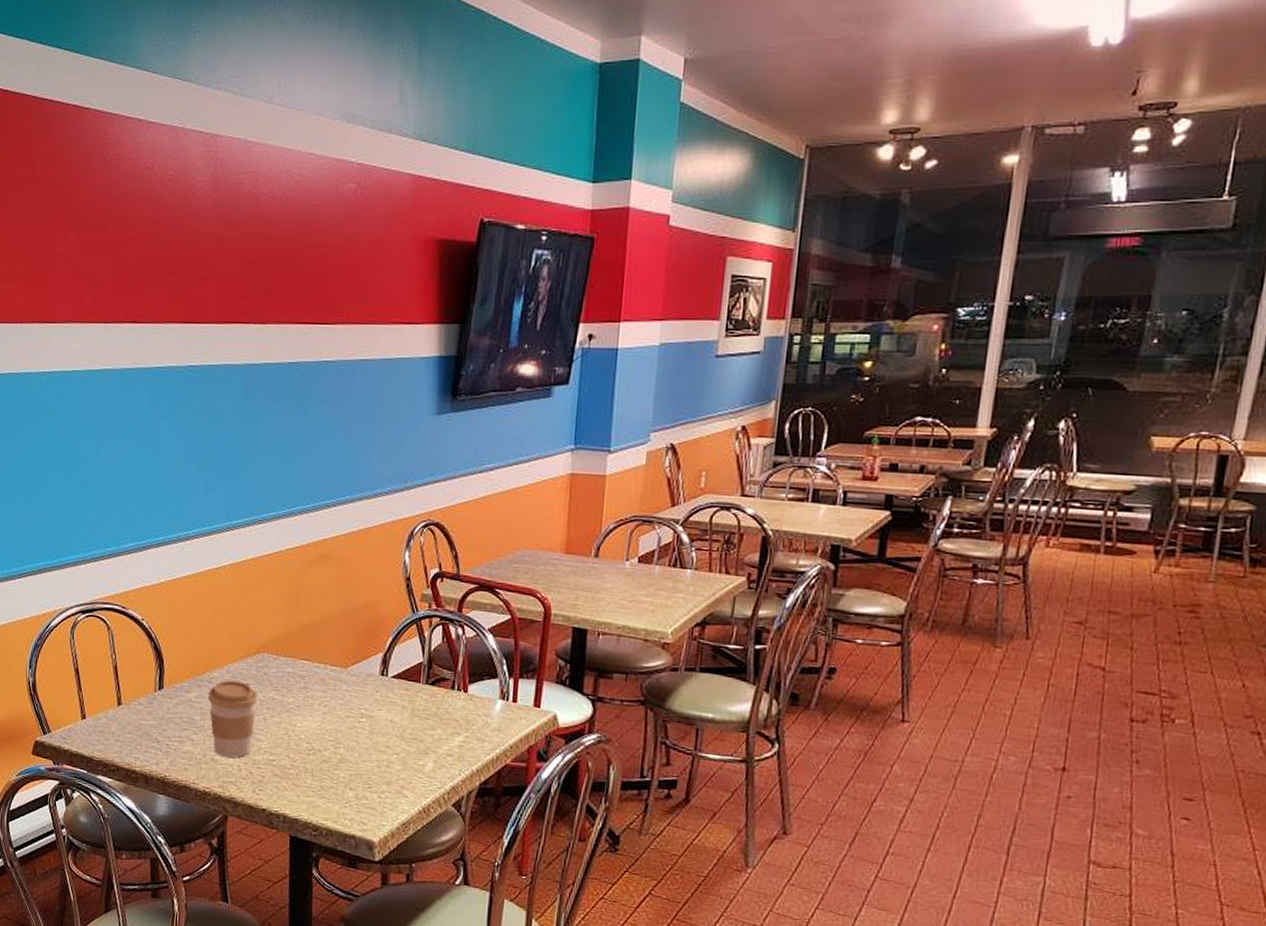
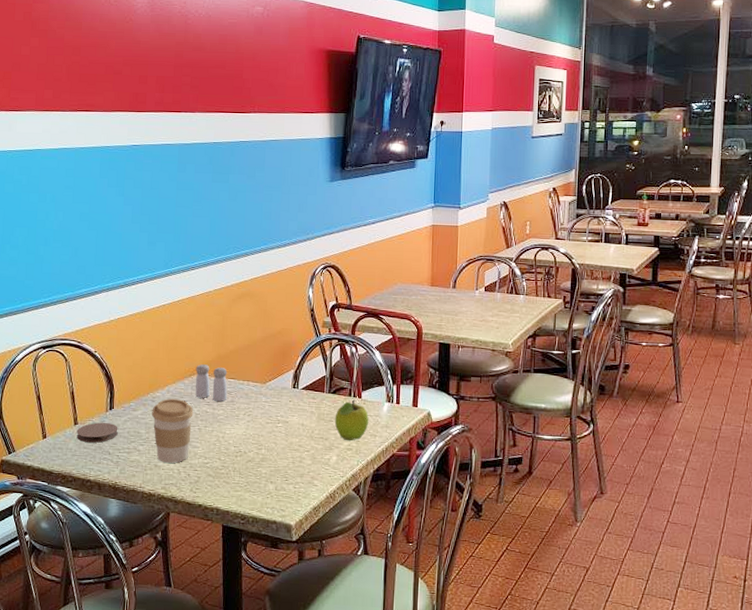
coaster: none [120,704,168,728] -> present [76,422,118,443]
salt and pepper shaker: none [261,640,300,688] -> present [195,364,228,402]
fruit: none [432,693,476,746] -> present [334,399,369,441]

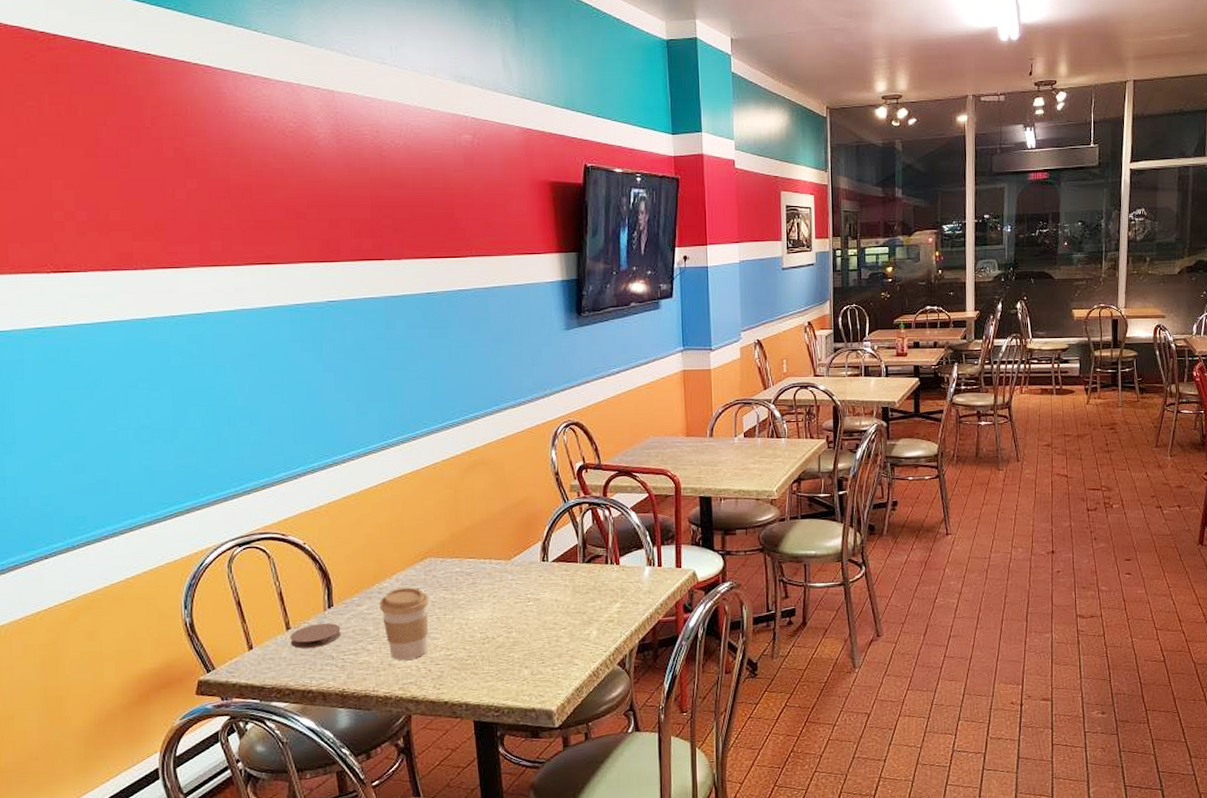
salt and pepper shaker: present [195,364,228,402] -> none [427,545,468,586]
fruit: present [334,399,369,441] -> none [591,567,629,613]

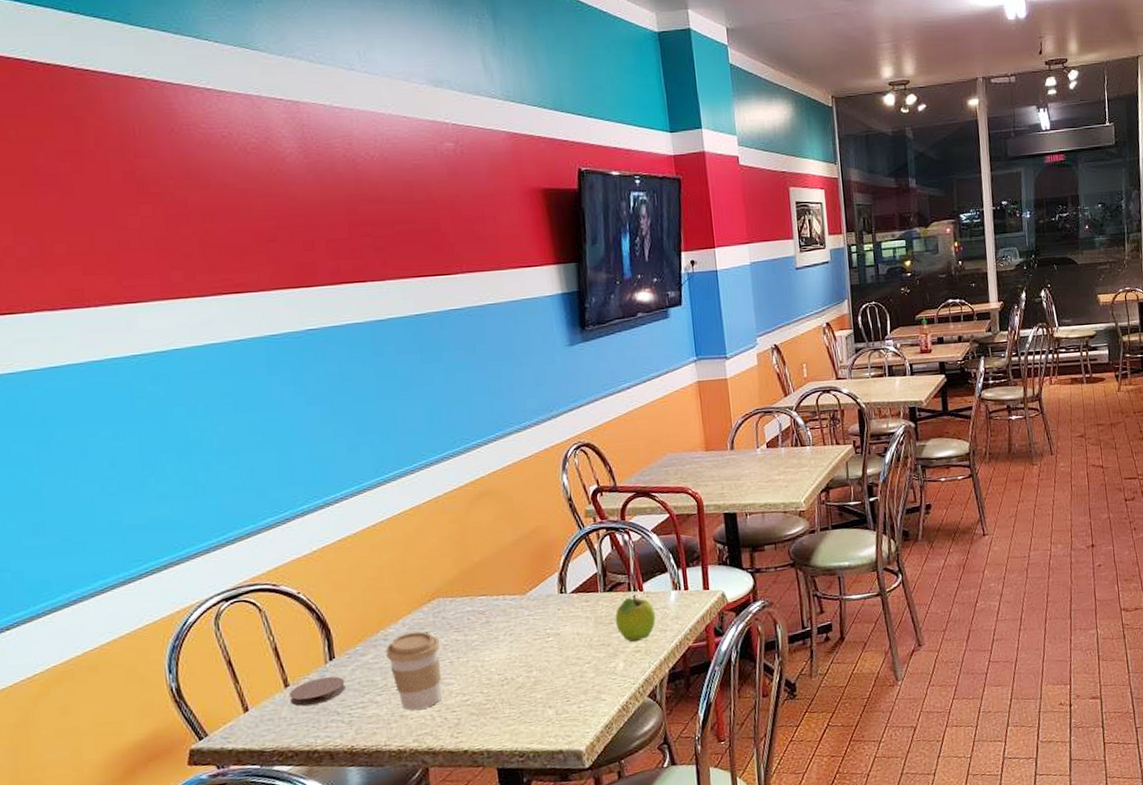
fruit: none [591,567,629,613] -> present [615,594,656,643]

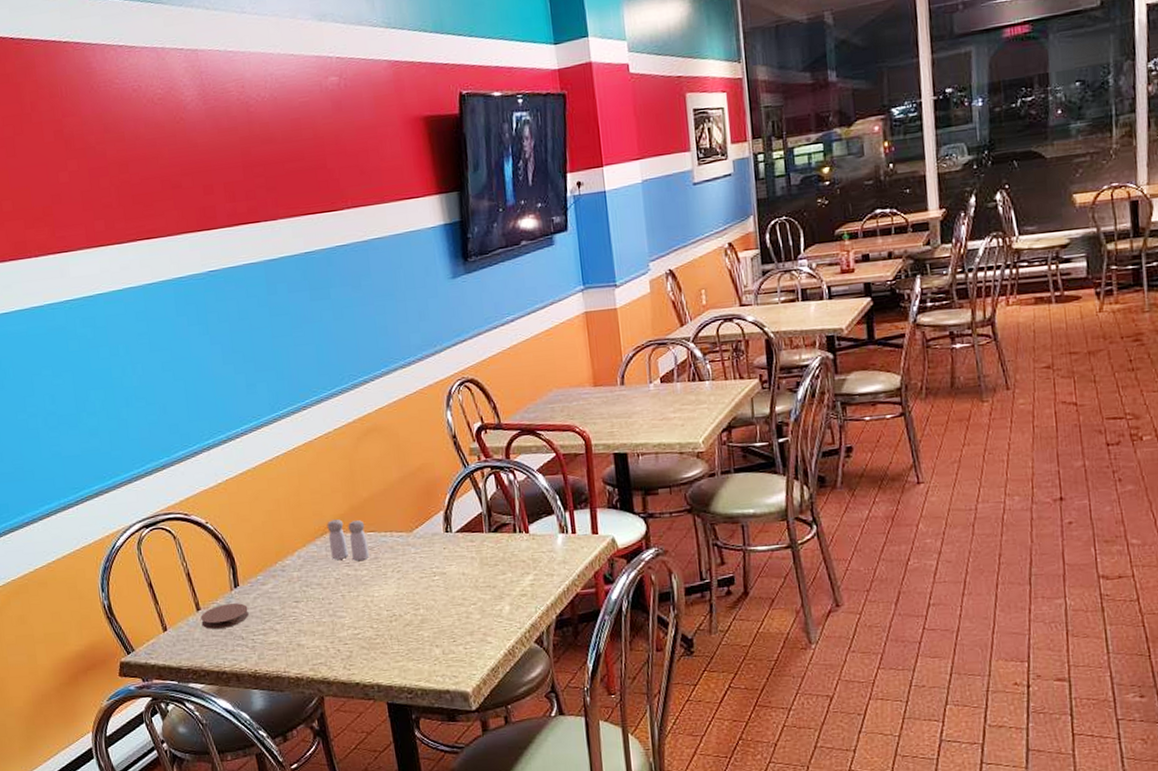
coffee cup: present [386,631,443,711] -> none [284,564,336,640]
salt and pepper shaker: none [435,584,481,627] -> present [327,519,370,562]
fruit: present [615,594,656,643] -> none [500,536,542,586]

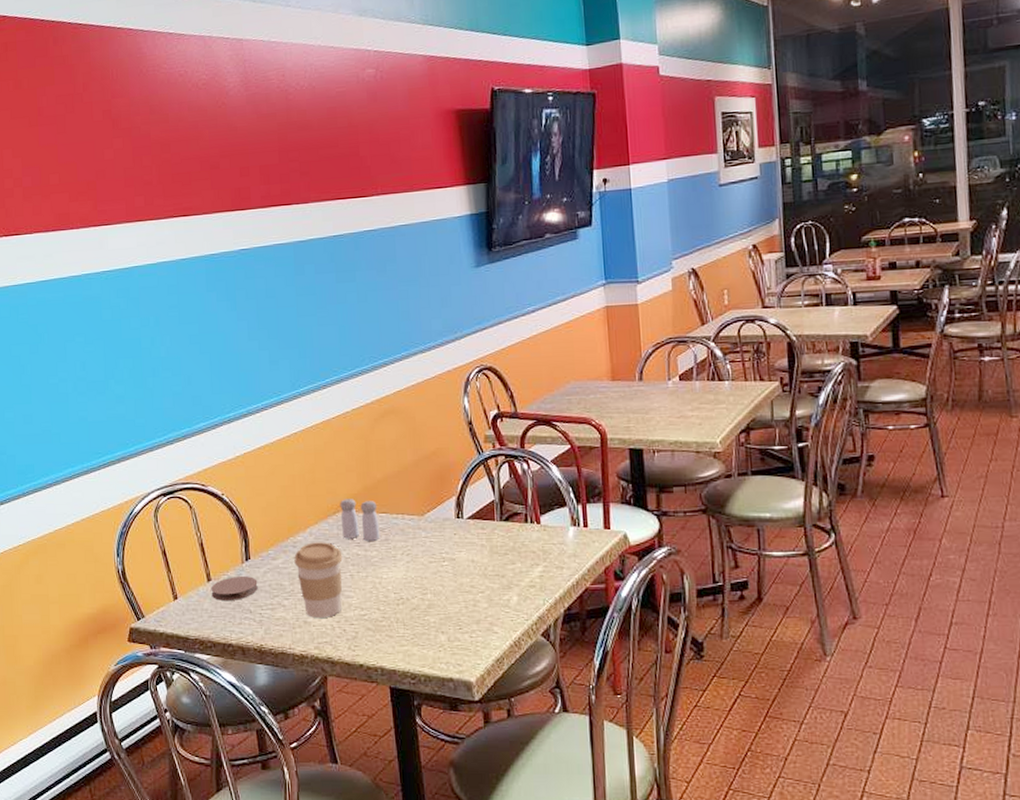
coffee cup: none [284,564,336,640] -> present [294,542,343,618]

